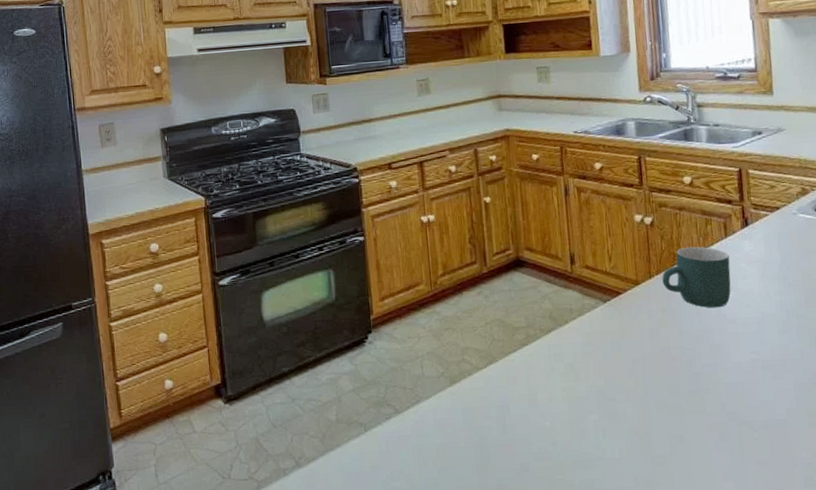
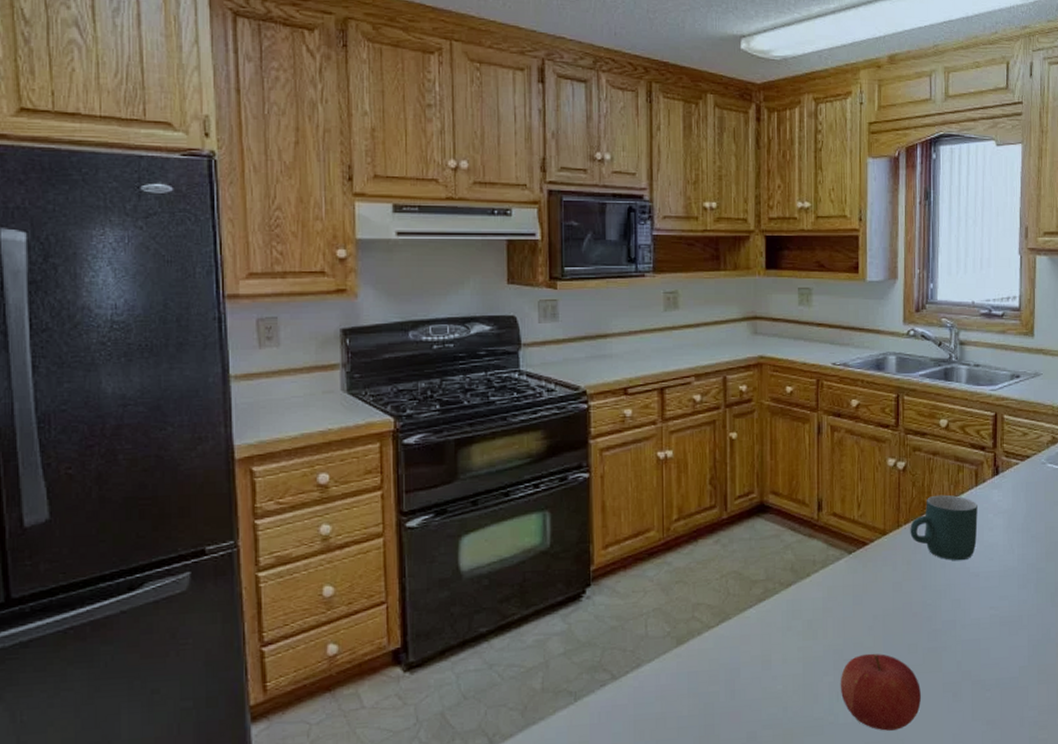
fruit: none [605,394,688,467] -> present [840,653,922,731]

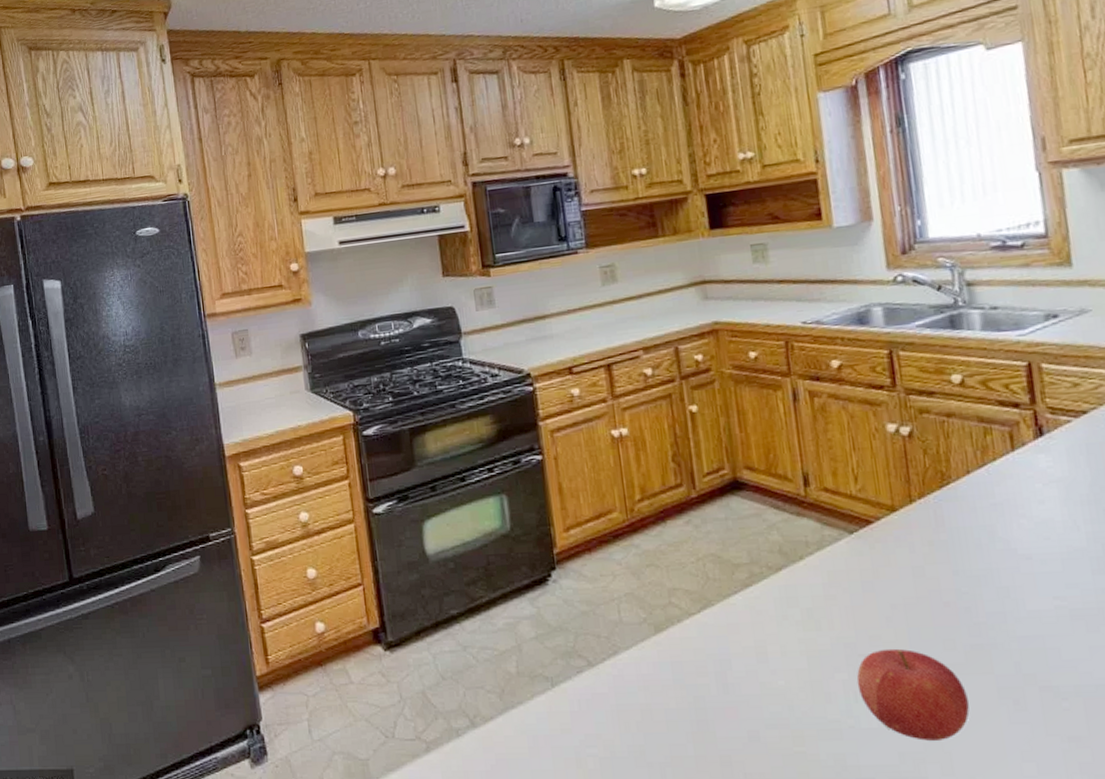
mug: present [910,494,978,561] -> none [926,462,1023,541]

